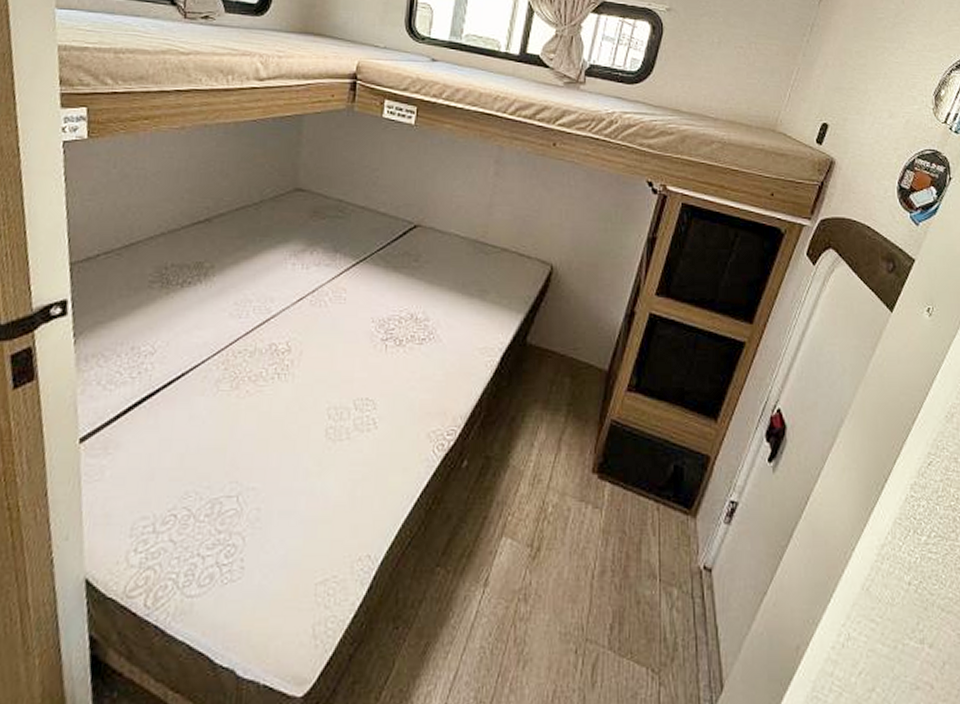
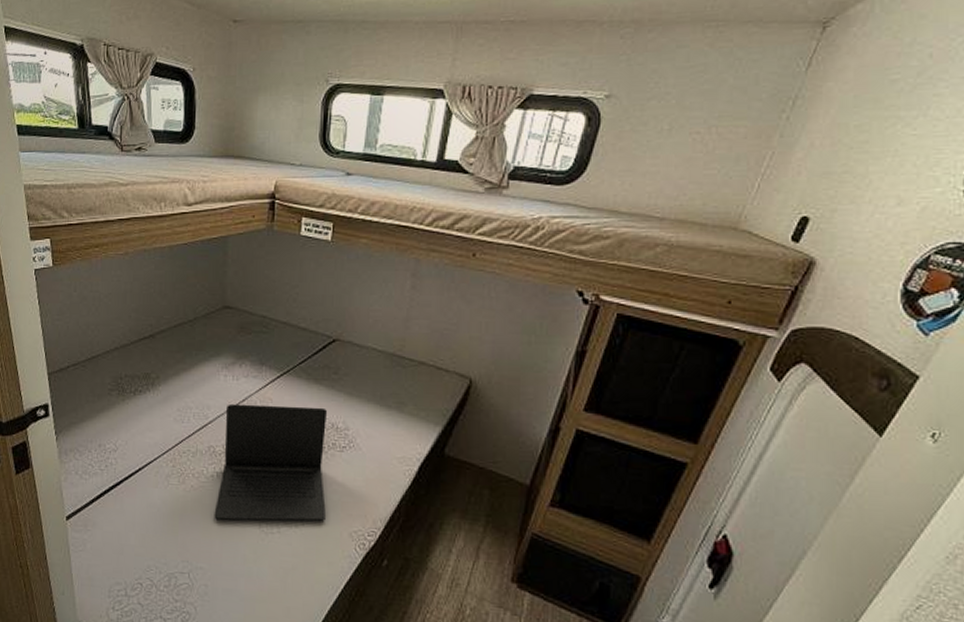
laptop: none [272,295,407,430] -> present [214,403,328,522]

